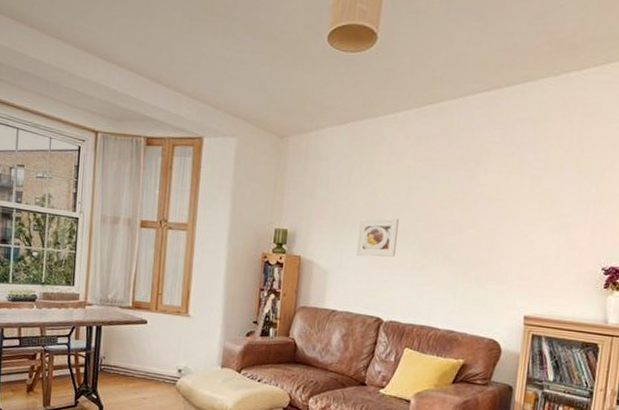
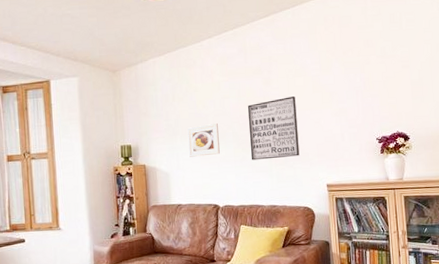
wall art: none [433,198,505,275] -> present [247,96,300,160]

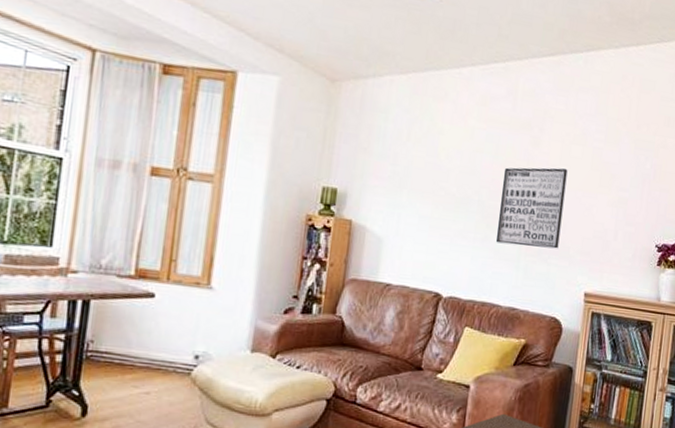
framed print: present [187,123,220,157] -> none [415,181,461,226]

